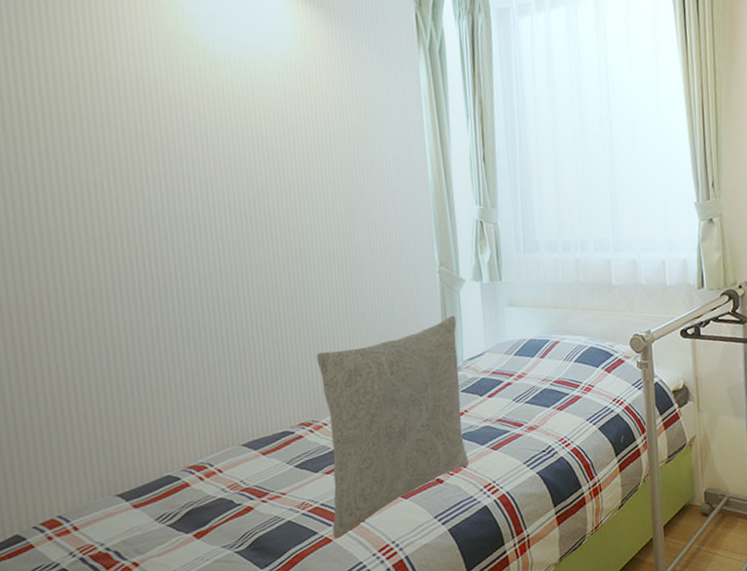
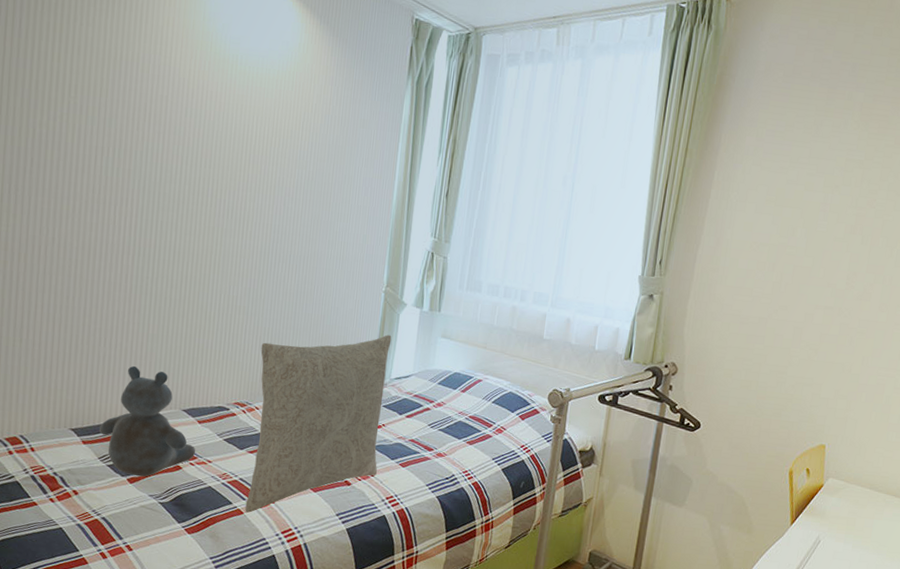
stuffed bear: none [150,408,266,530] -> present [99,365,196,477]

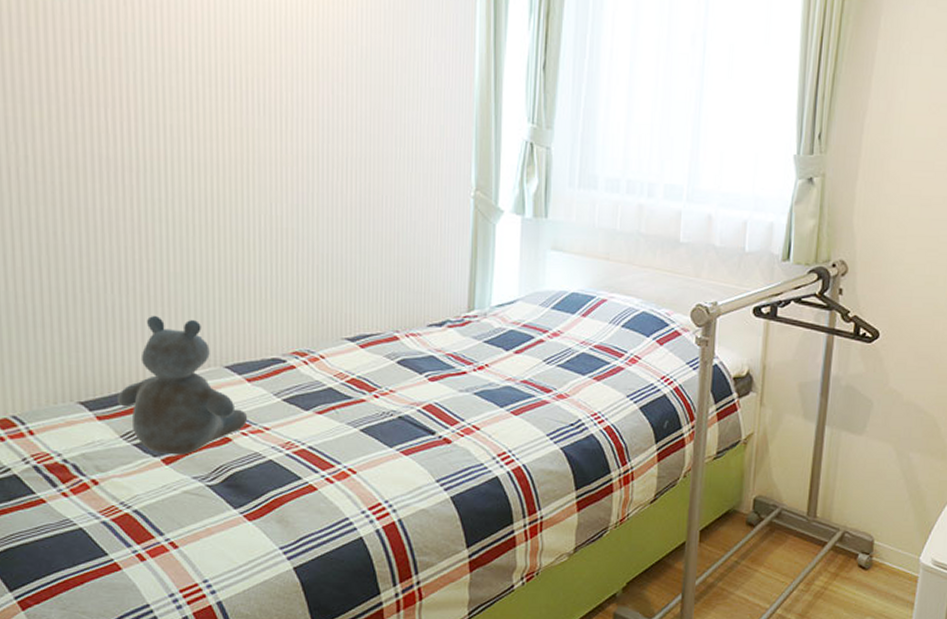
pillow: present [245,334,392,513] -> none [319,251,488,488]

